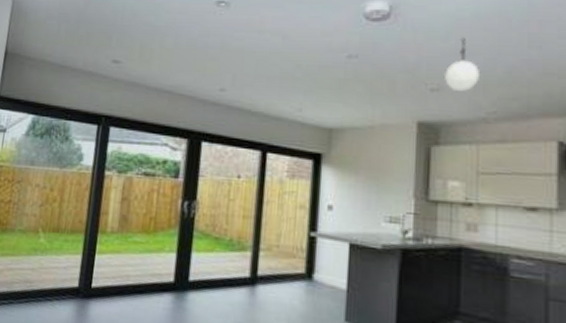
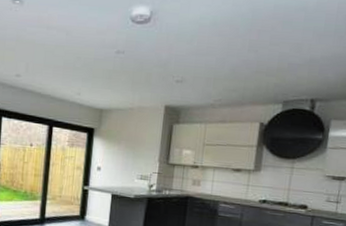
pendant lamp: present [443,37,479,91] -> none [186,41,212,83]

